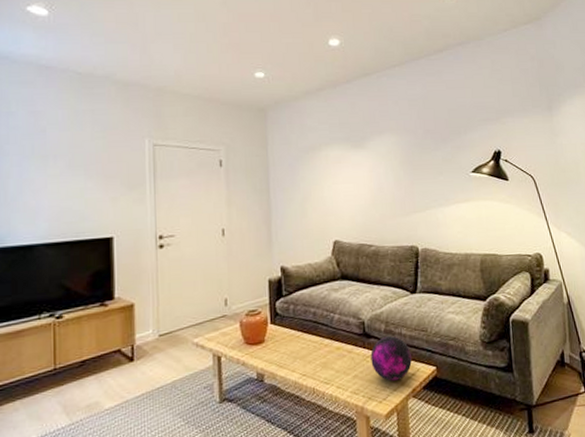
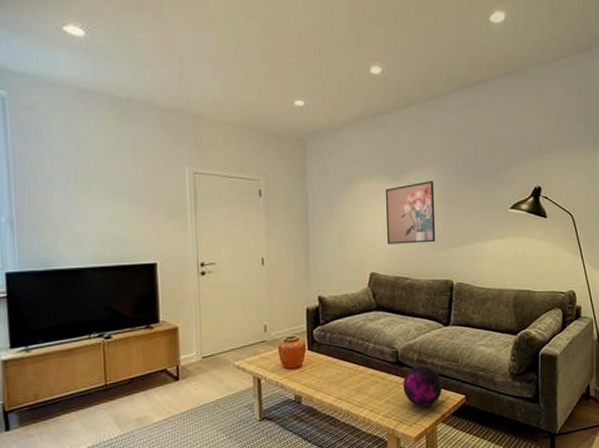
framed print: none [346,147,399,211] -> present [385,181,436,244]

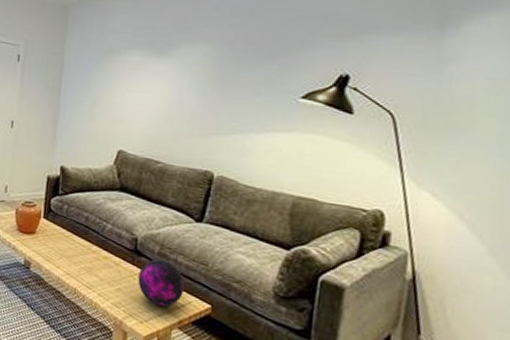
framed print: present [385,181,436,244] -> none [140,58,205,127]

